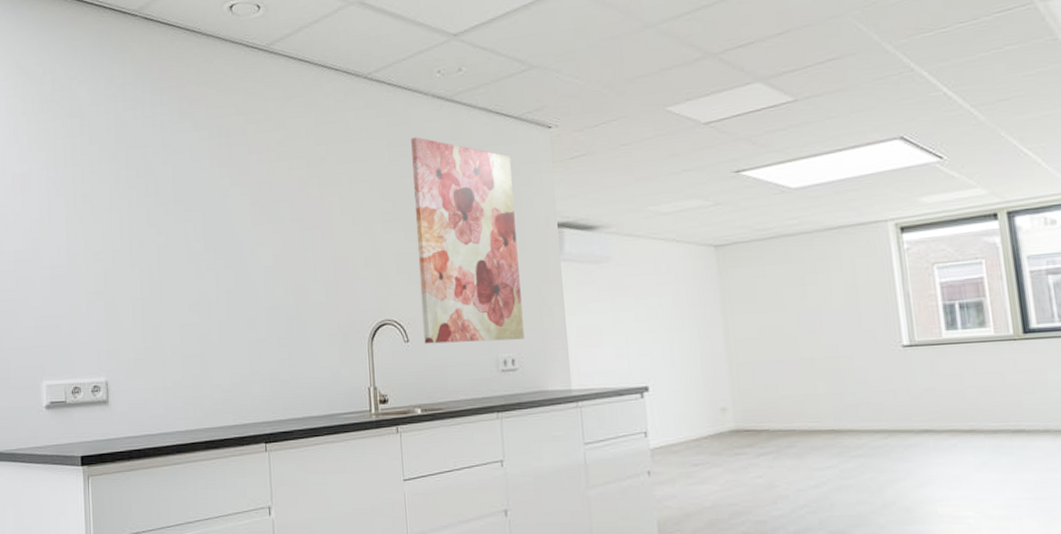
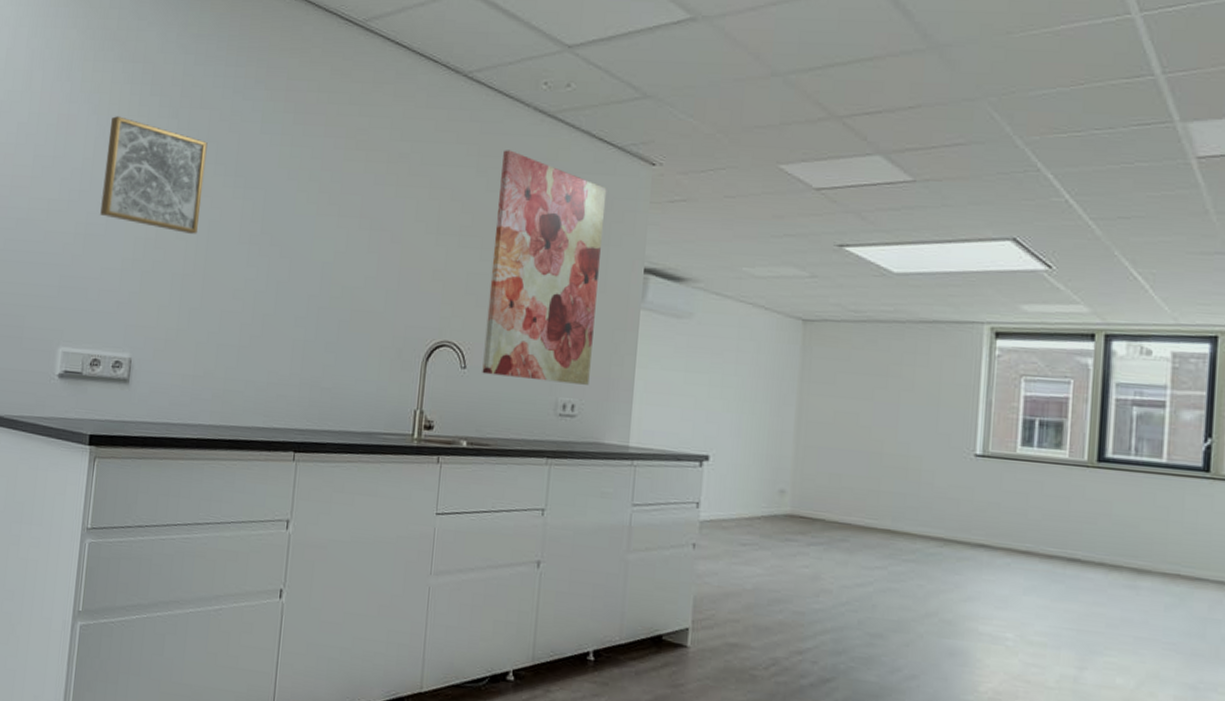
wall art: none [59,167,149,262] -> present [100,116,208,234]

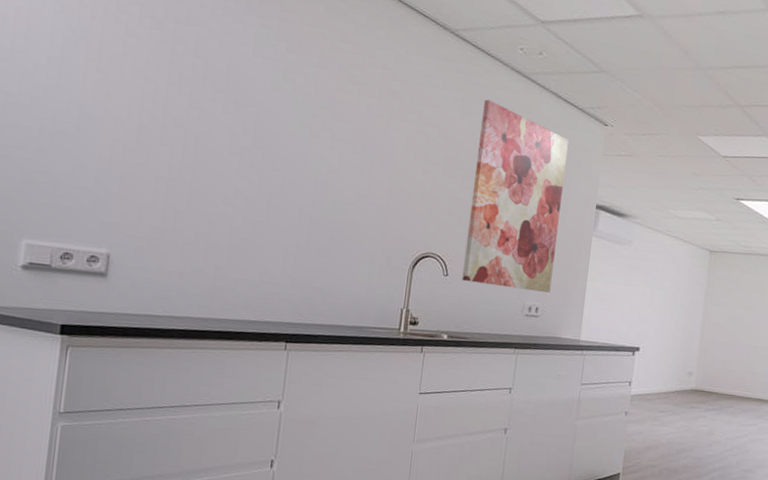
wall art: present [100,116,208,234] -> none [71,18,195,142]

